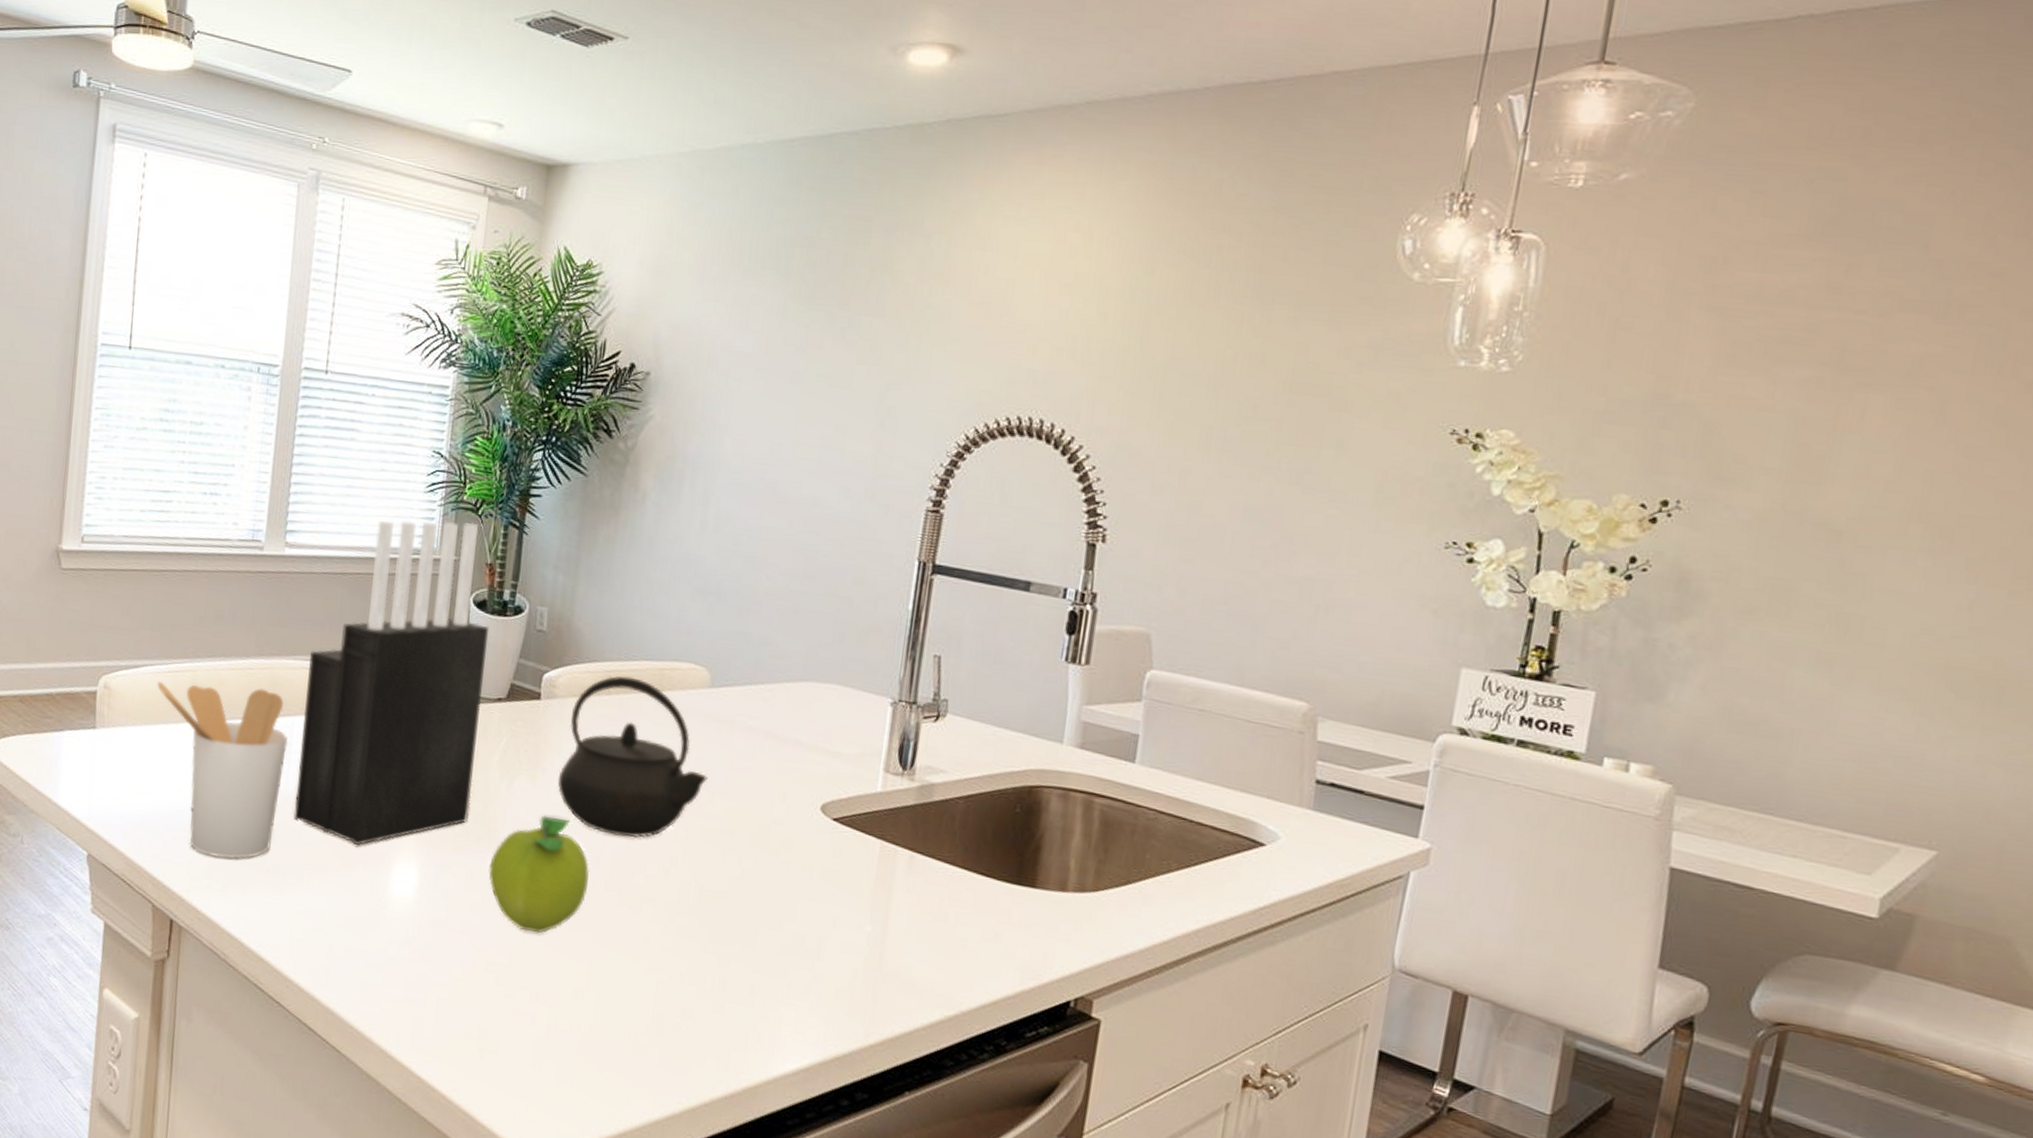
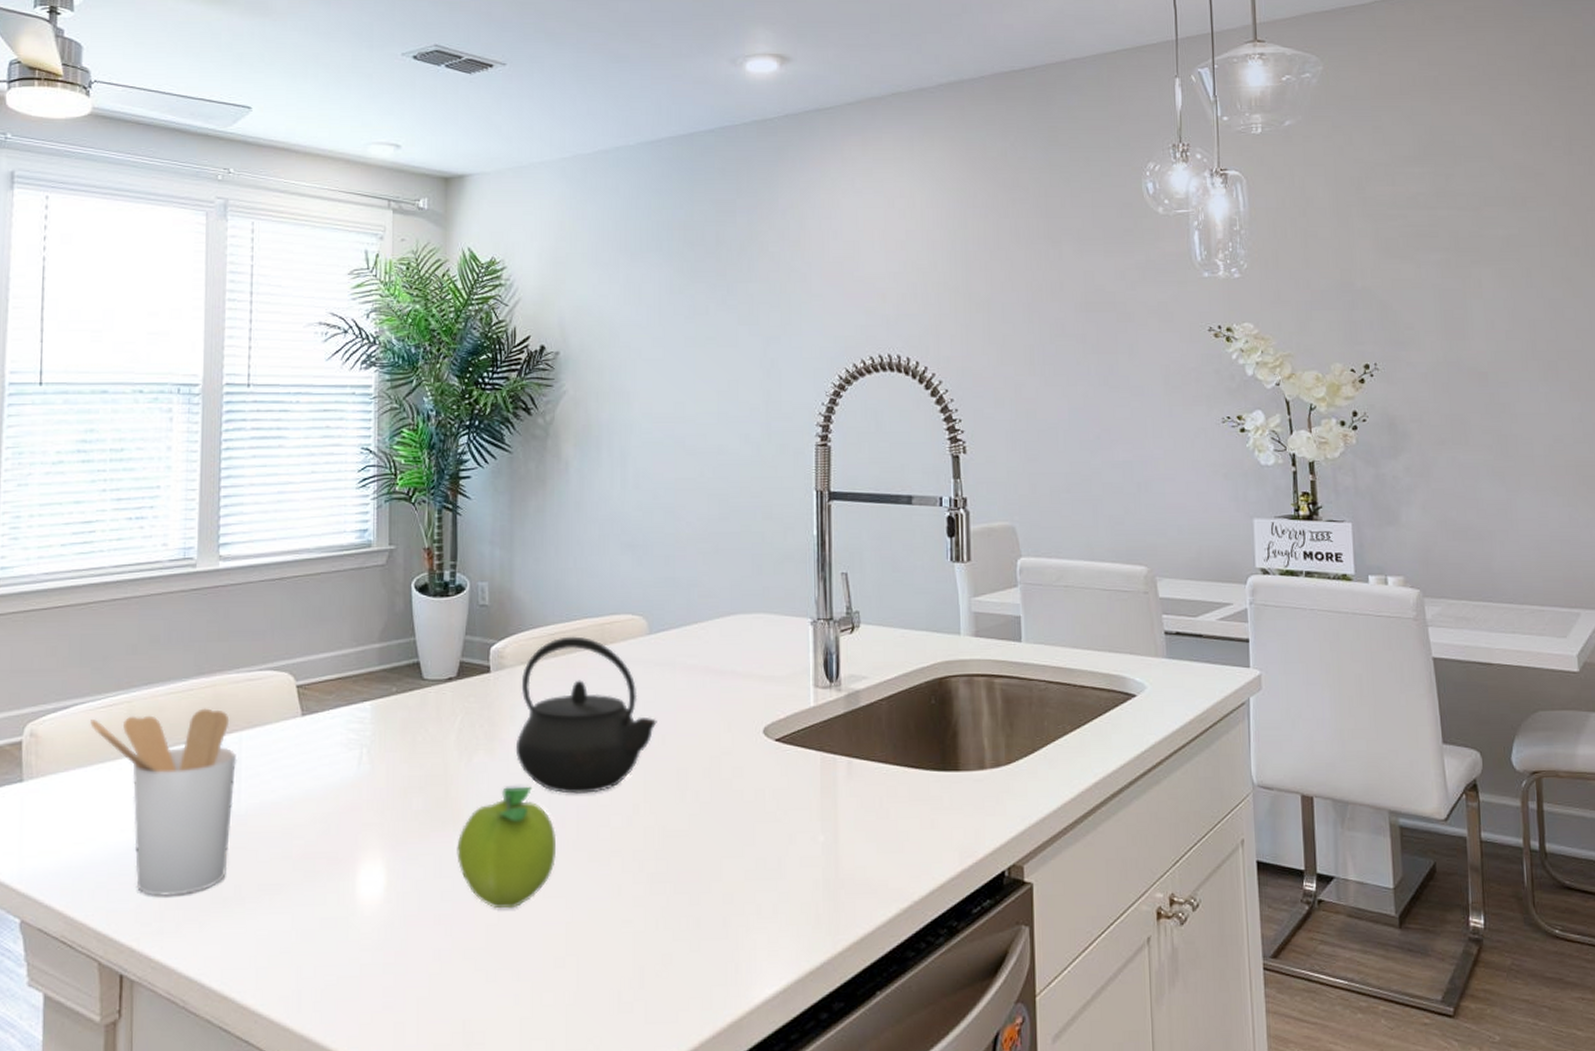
knife block: present [293,520,490,846] -> none [248,511,434,854]

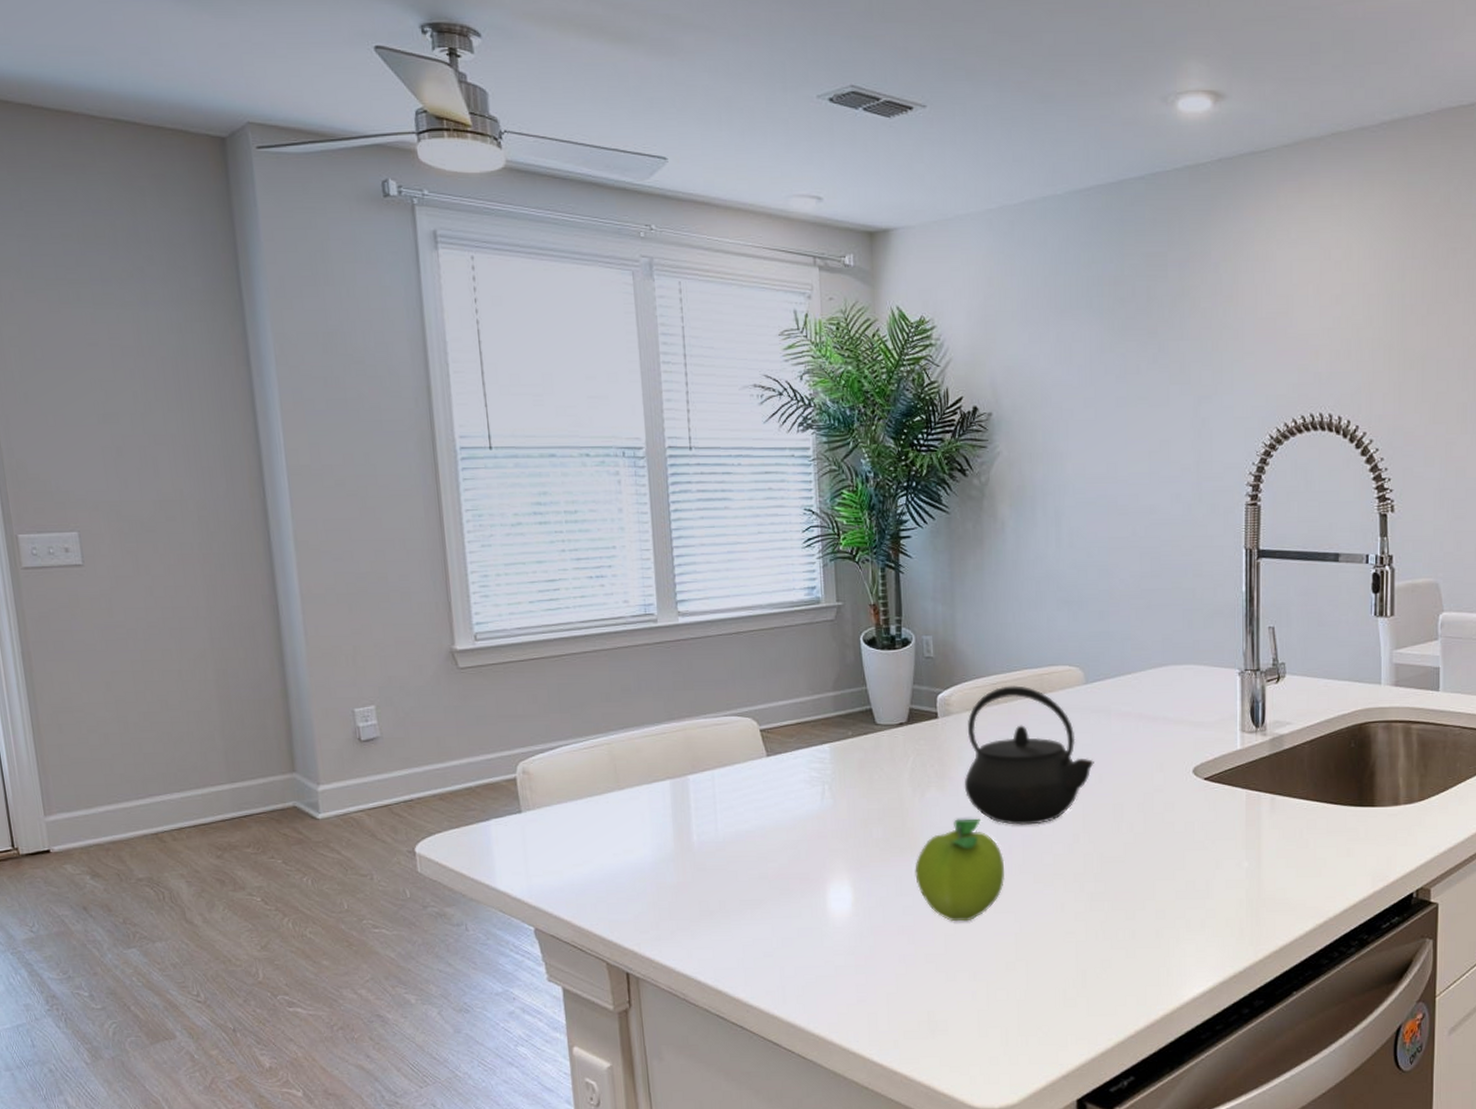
utensil holder: present [90,708,237,896] -> none [575,749,712,909]

